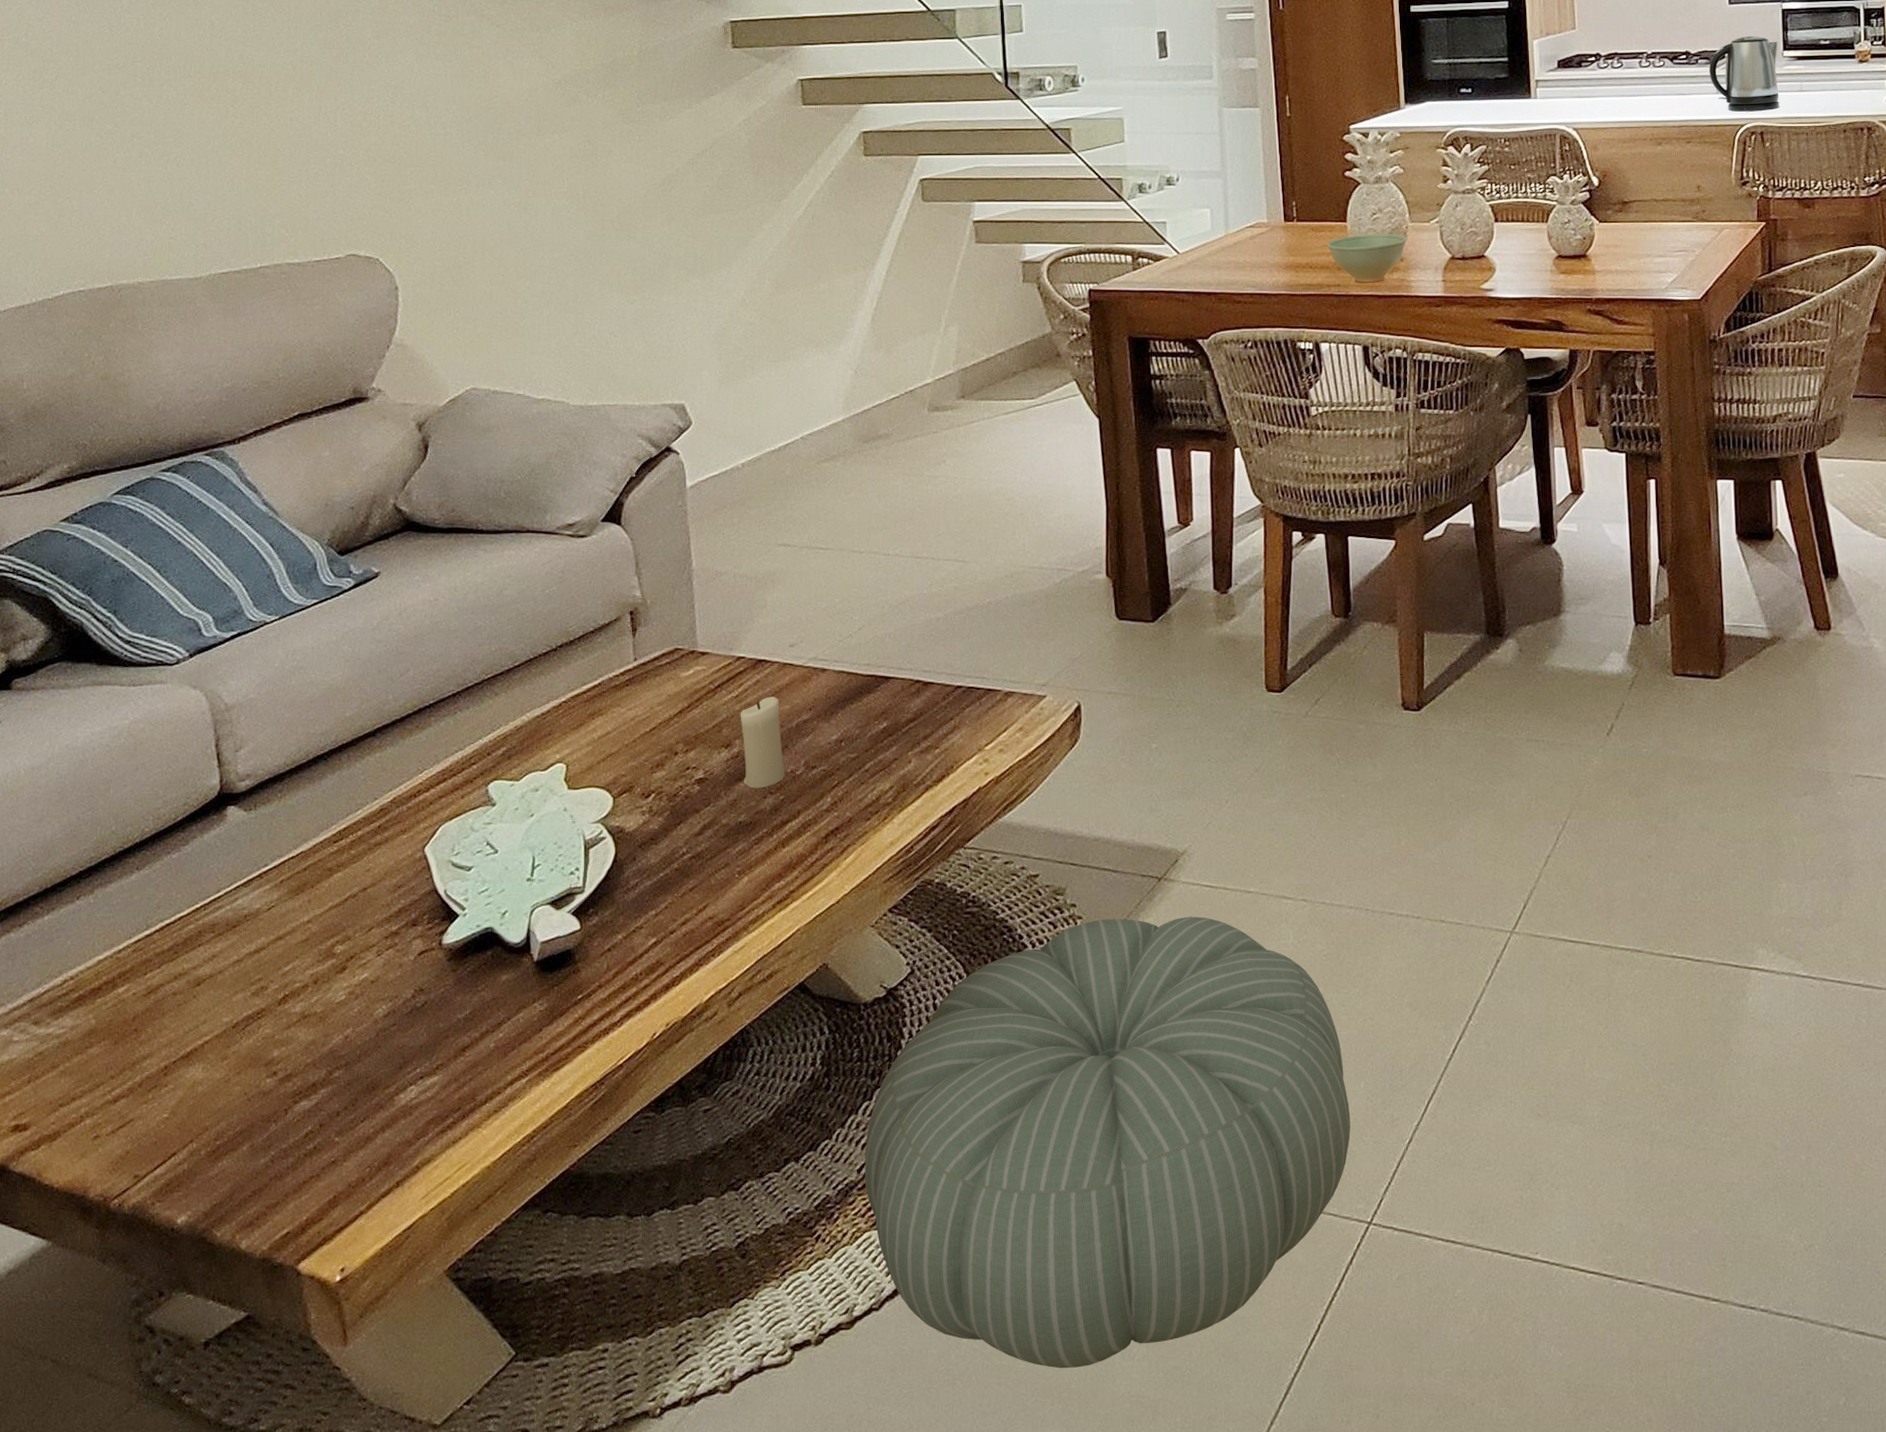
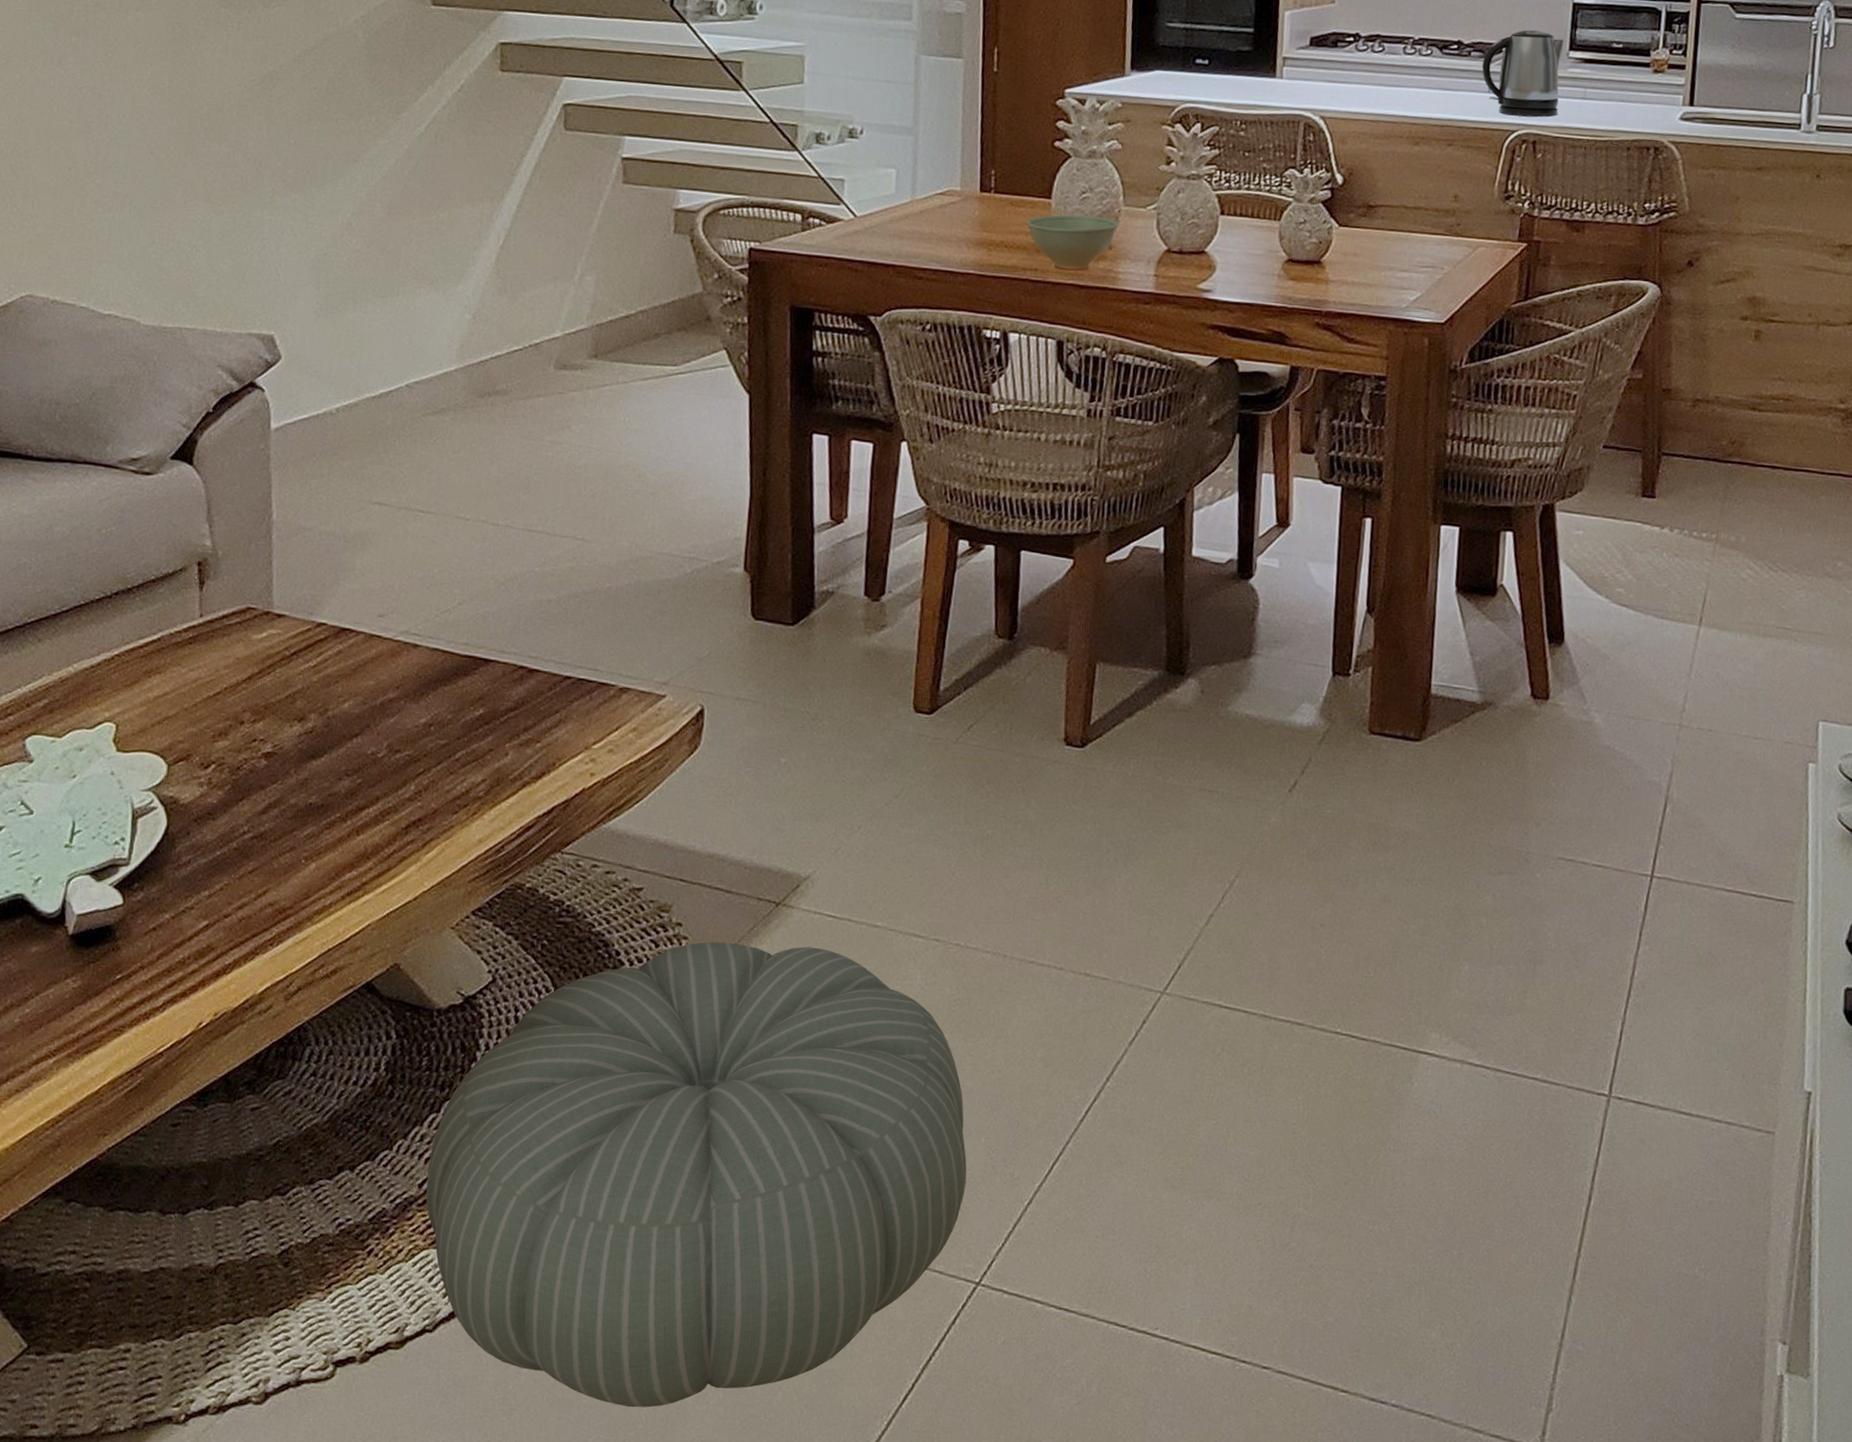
candle: present [740,697,785,789] -> none [316,670,365,770]

